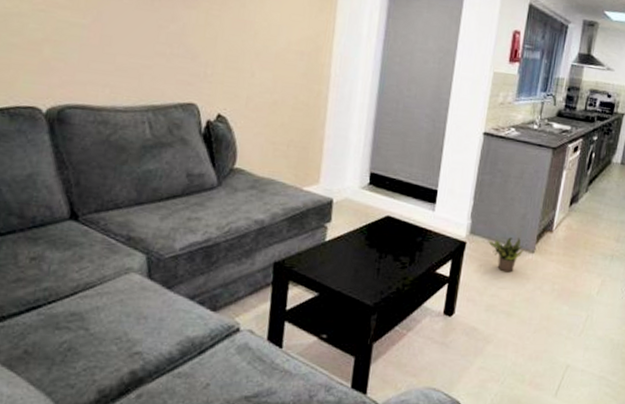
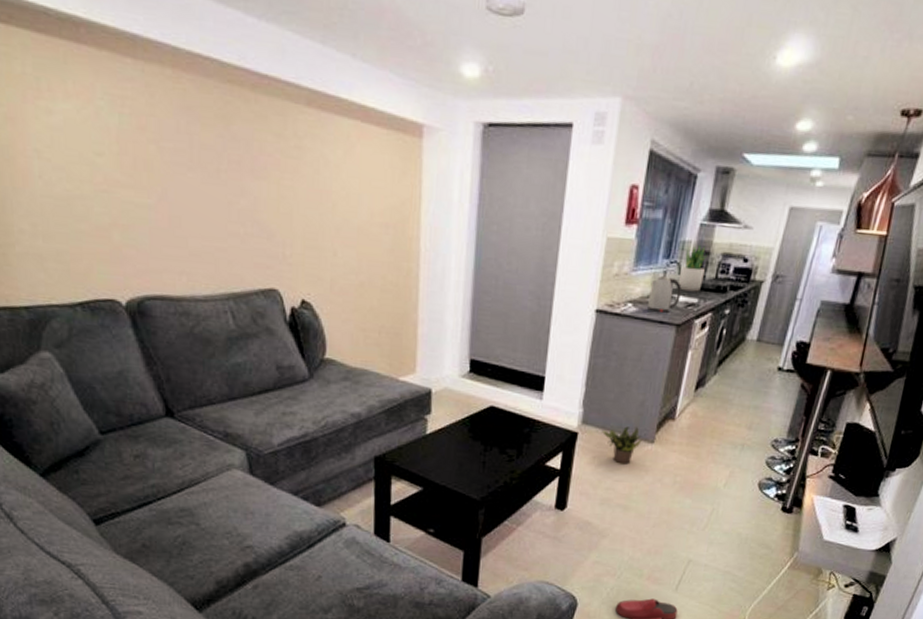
kettle: none [528,105,557,137] -> present [647,275,682,313]
planter: none [554,82,577,121] -> present [679,245,707,292]

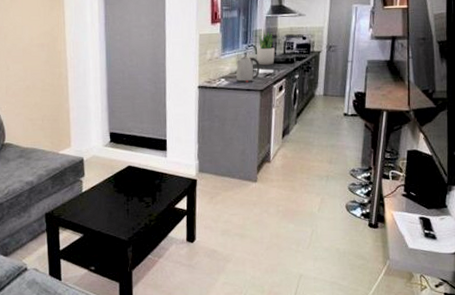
potted plant: present [601,426,642,465] -> none [215,171,247,201]

